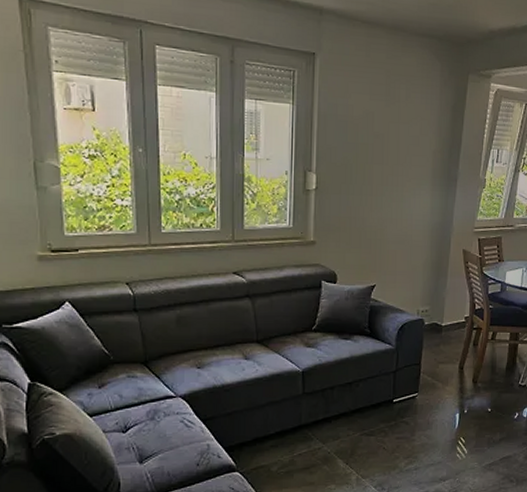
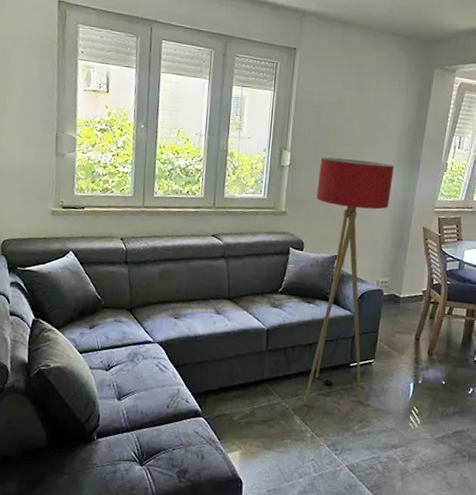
floor lamp: none [345,178,430,448] -> present [303,157,394,406]

